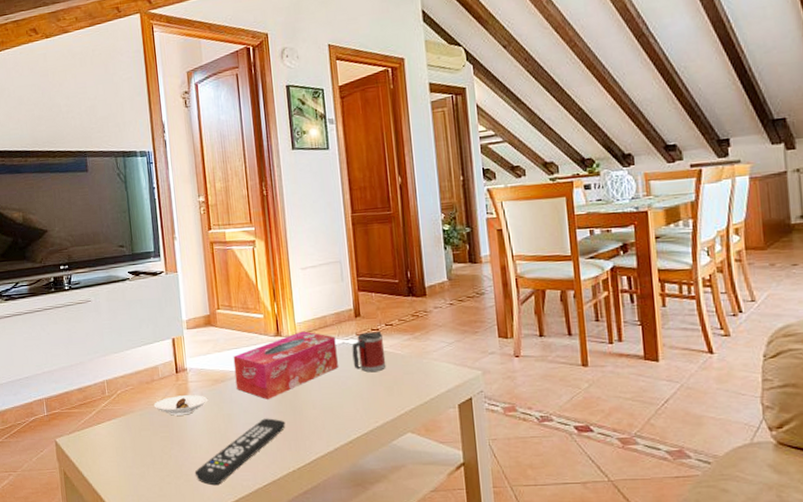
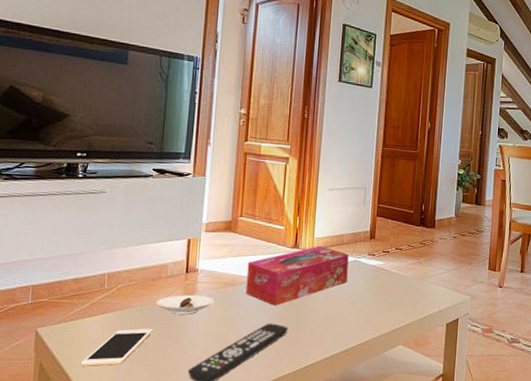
cell phone: none [97,432,156,473] -> present [80,328,154,366]
mug: present [351,331,386,373] -> none [361,253,392,290]

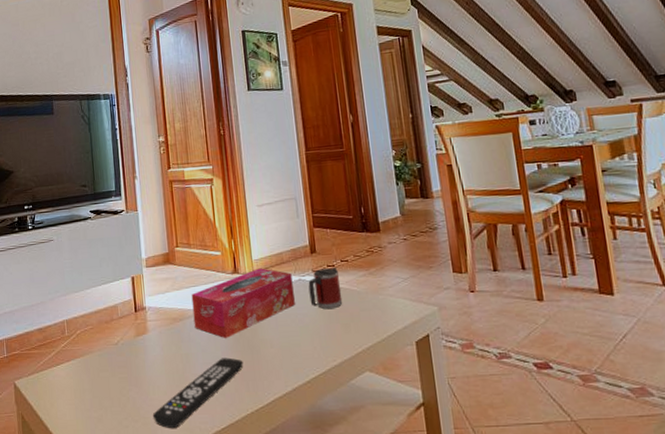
cell phone: present [80,328,154,366] -> none [55,373,115,416]
saucer: present [156,295,214,314] -> none [112,334,166,356]
mug: none [361,253,392,290] -> present [308,268,343,310]

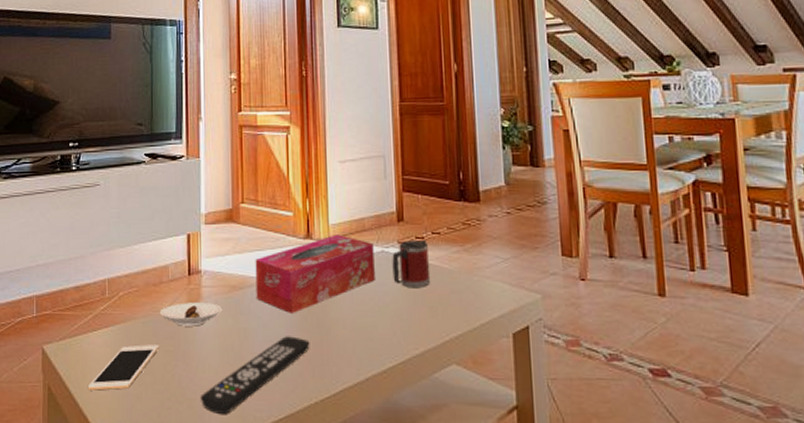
cell phone: none [55,373,115,416] -> present [87,344,160,391]
saucer: none [112,334,166,356] -> present [159,302,222,326]

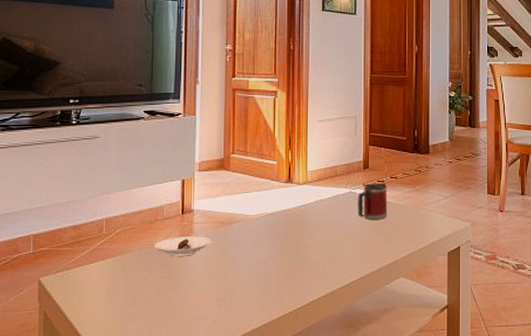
cell phone: present [87,344,160,391] -> none [83,273,153,314]
remote control: present [200,336,310,414] -> none [189,261,287,326]
tissue box: present [255,234,375,315] -> none [242,179,343,244]

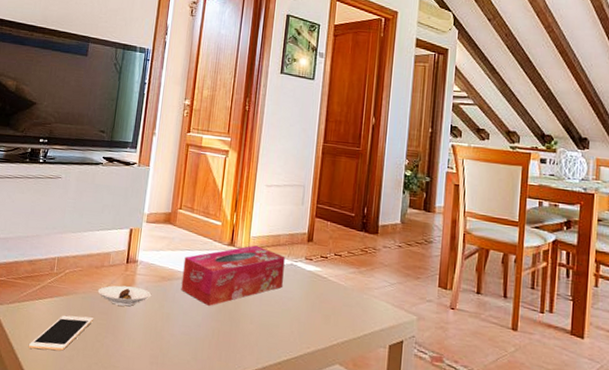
cell phone: none [83,273,153,314] -> present [28,315,94,351]
tissue box: none [242,179,343,244] -> present [181,245,285,307]
mug: present [358,183,388,221] -> none [297,258,331,299]

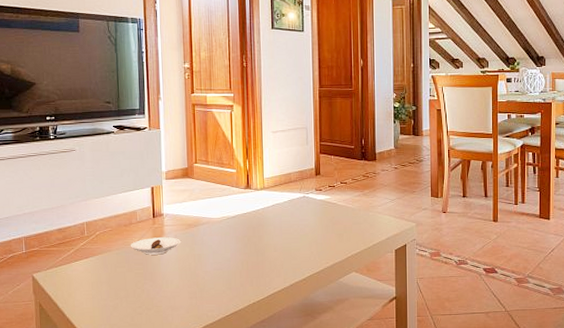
cell phone: present [28,315,94,351] -> none [73,269,131,305]
tissue box: present [181,245,285,307] -> none [206,185,298,243]

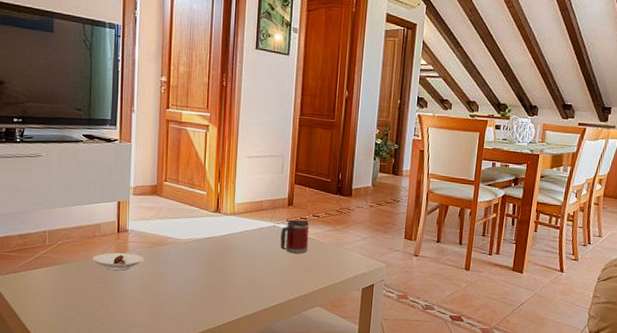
mug: none [311,188,339,222] -> present [280,219,310,254]

